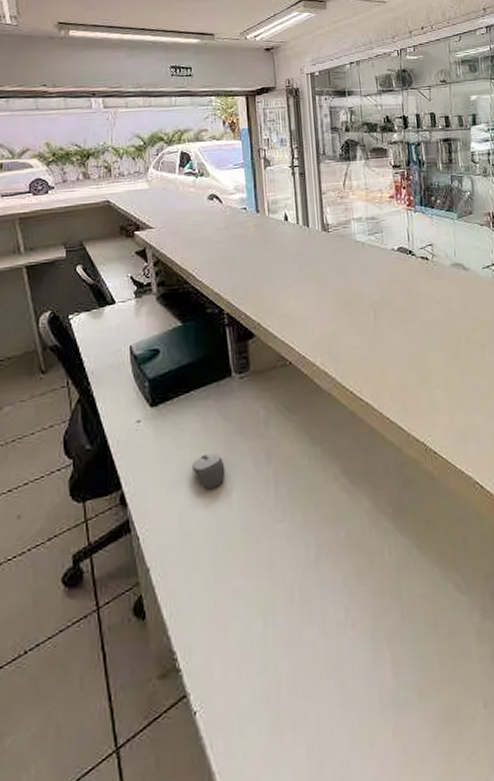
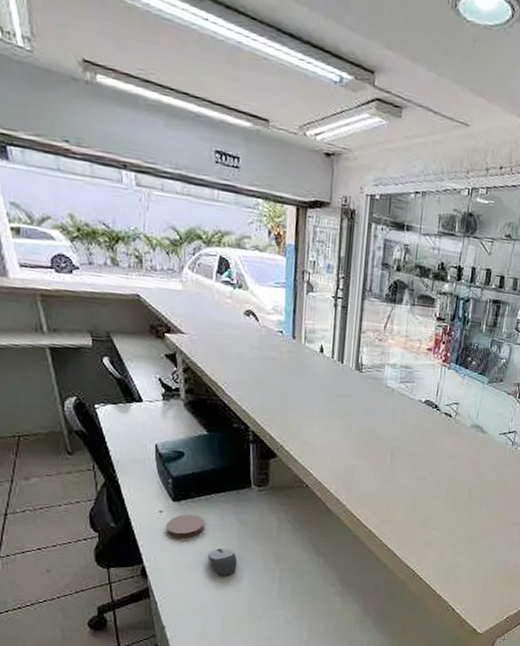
coaster: none [144,418,187,451] -> present [165,514,206,539]

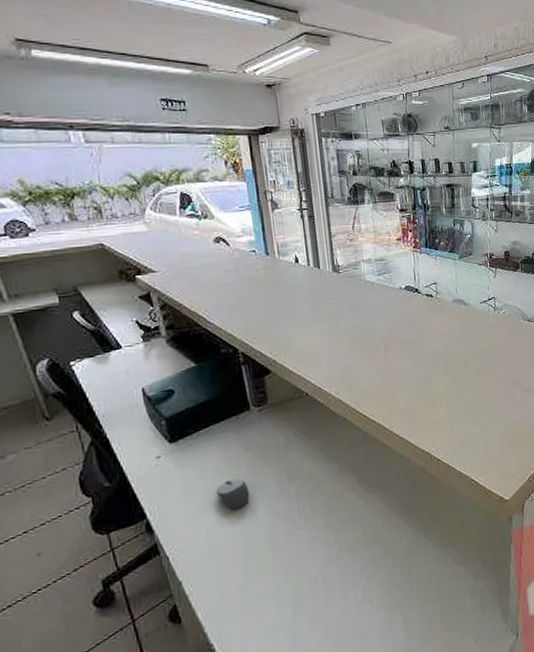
coaster: present [165,514,206,539] -> none [165,451,209,481]

